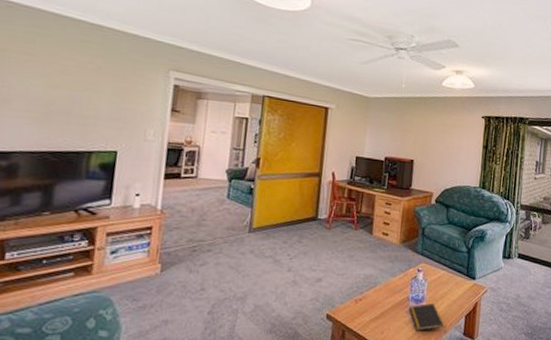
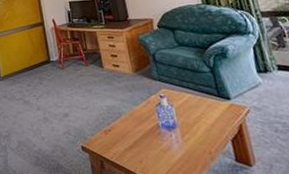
notepad: present [408,303,444,331] -> none [162,128,208,159]

